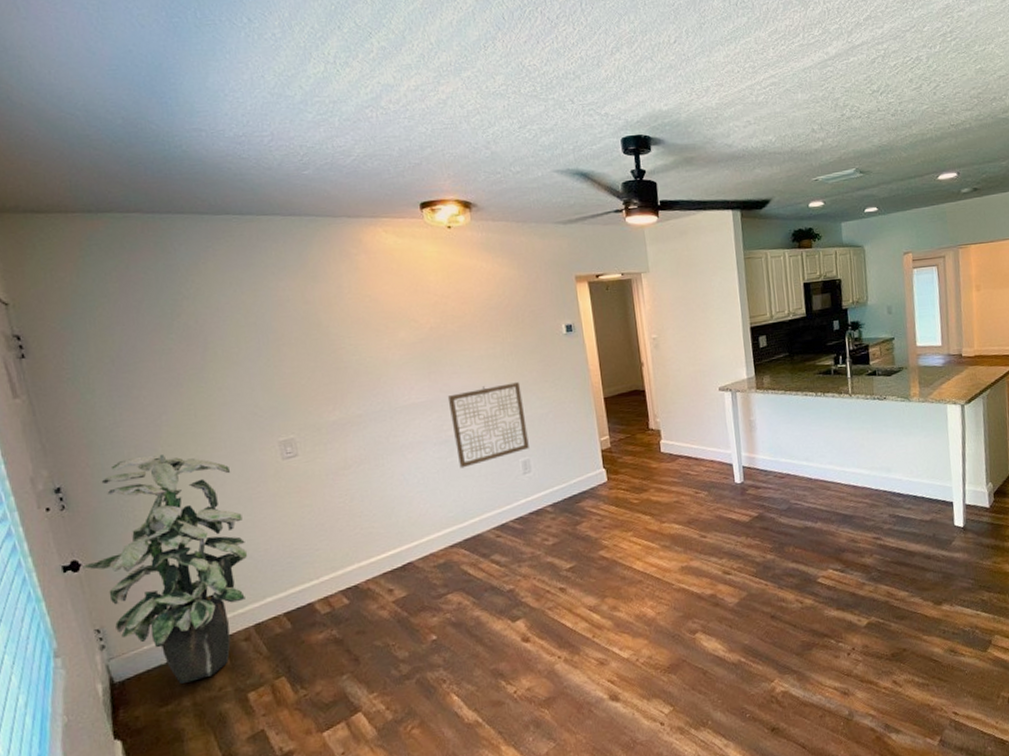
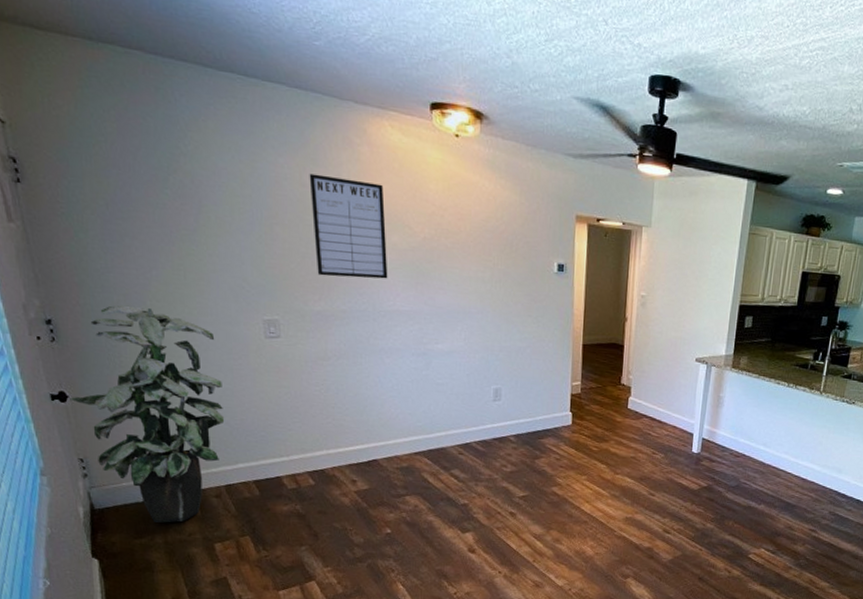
writing board: none [311,286,400,386] -> present [309,173,388,279]
wall art: present [447,382,529,468] -> none [431,308,504,383]

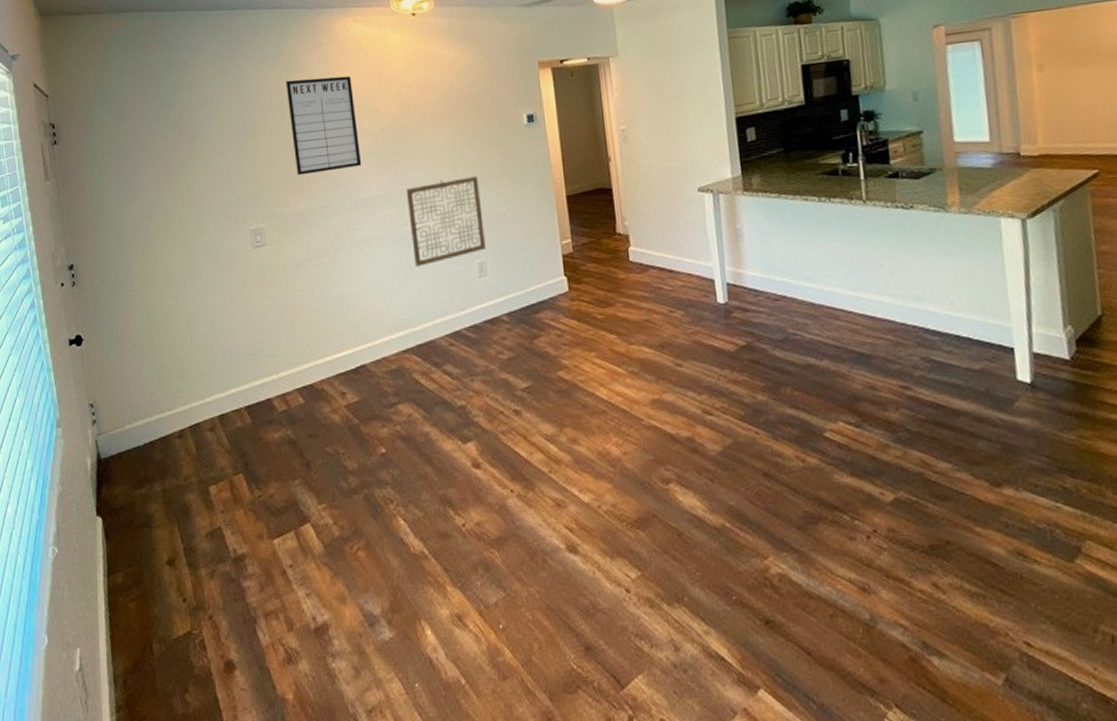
indoor plant: present [69,305,225,523] -> none [84,238,218,467]
wall art: none [431,308,504,383] -> present [405,176,486,267]

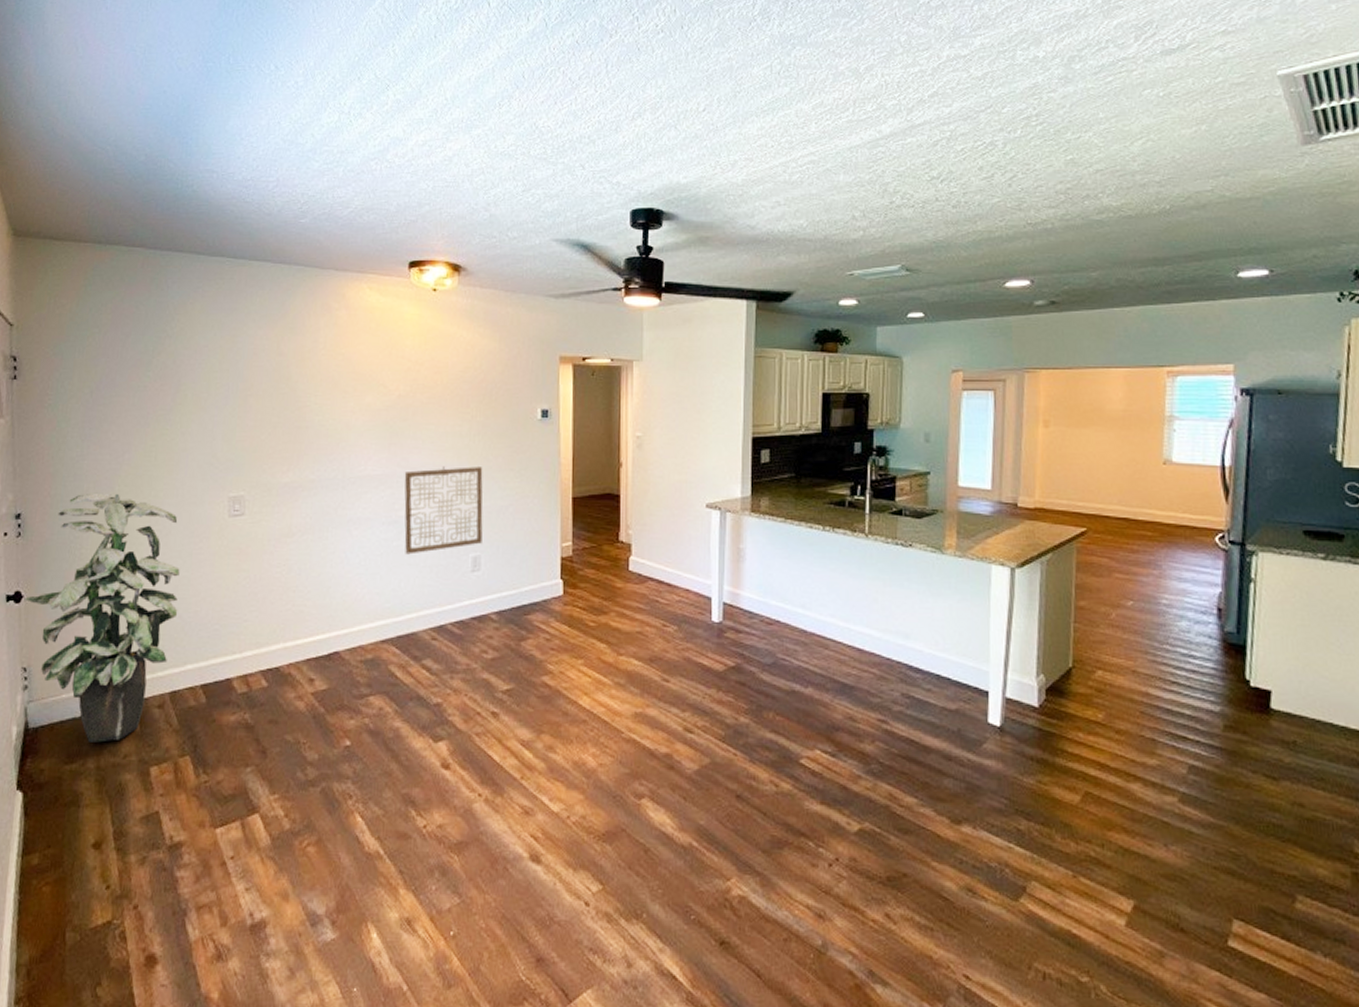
indoor plant: none [84,238,218,467] -> present [24,492,180,743]
writing board: present [285,75,362,176] -> none [286,342,361,445]

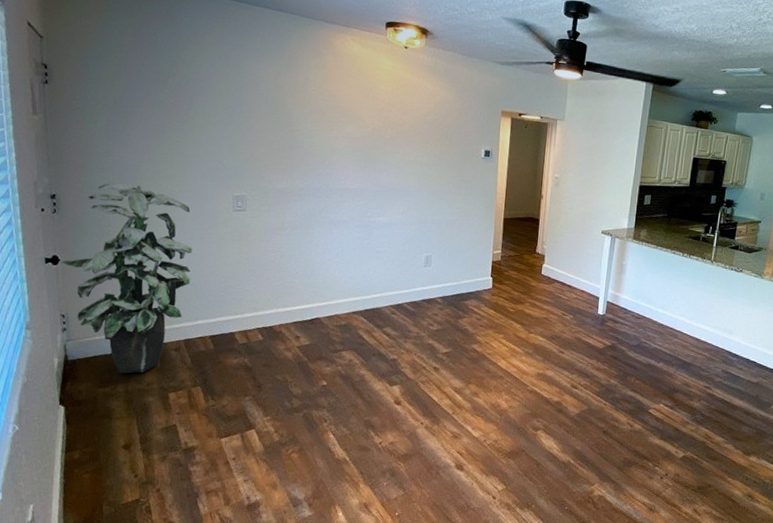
wall art: present [404,466,483,555] -> none [373,187,437,251]

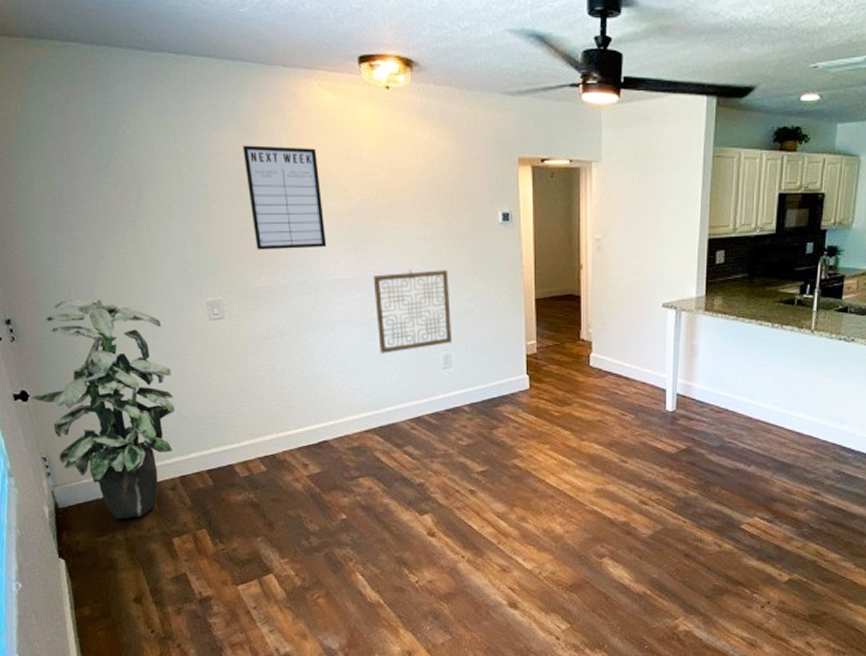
writing board: none [282,77,343,162] -> present [242,145,327,250]
wall art: none [373,187,437,251] -> present [373,270,452,354]

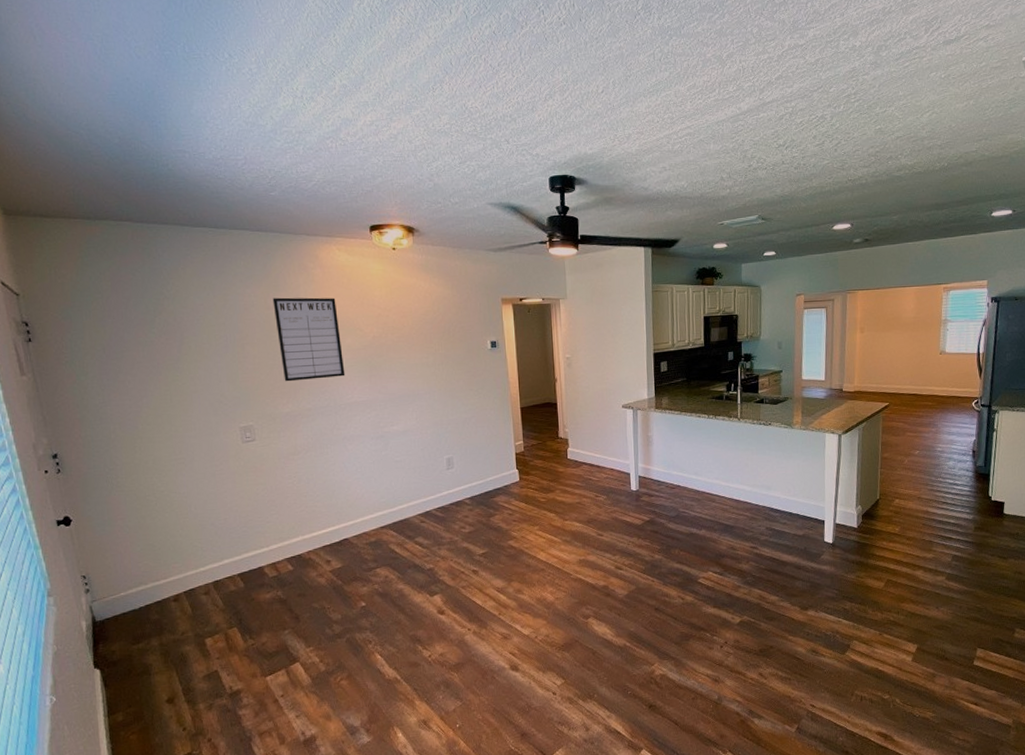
indoor plant: present [30,299,176,519] -> none [73,431,210,626]
wall art: present [373,270,452,354] -> none [385,389,453,461]

